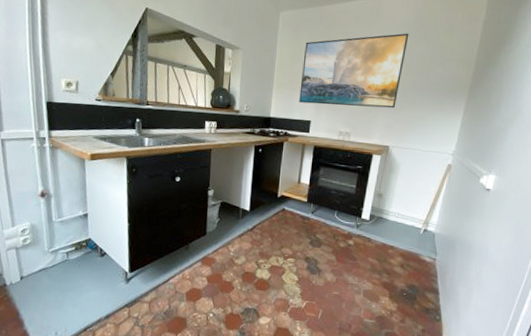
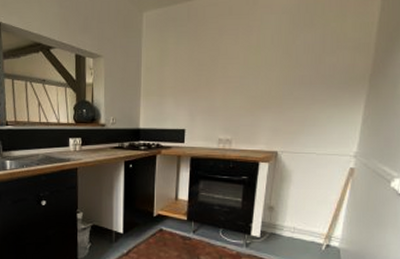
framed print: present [299,33,409,108] -> none [171,22,292,110]

